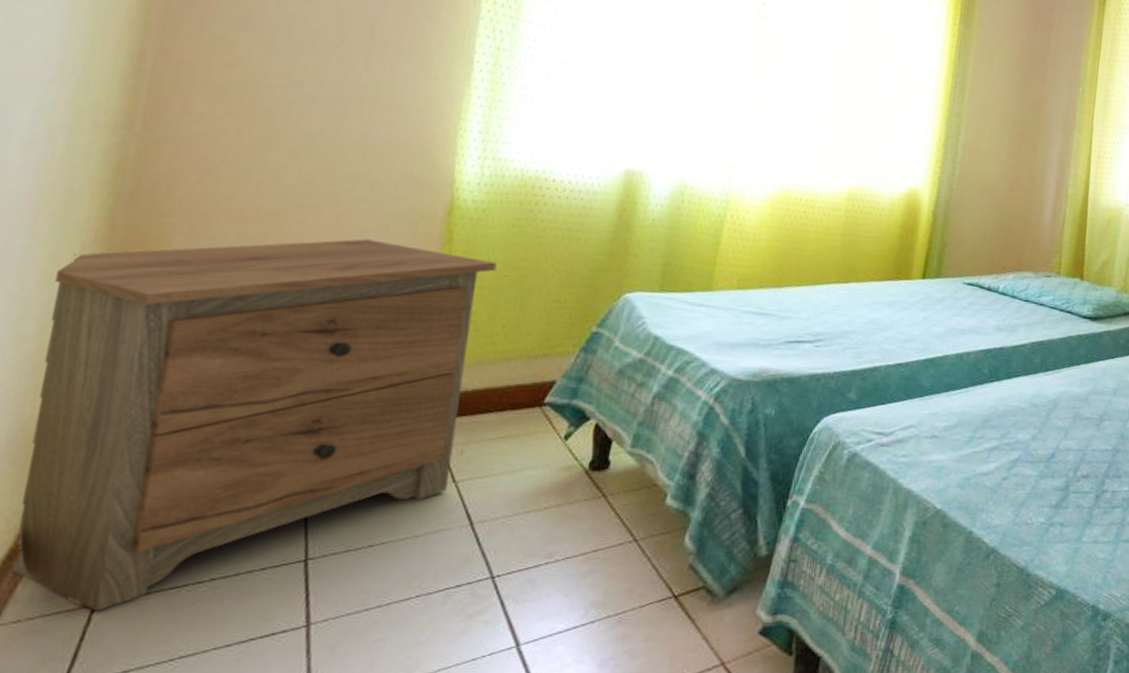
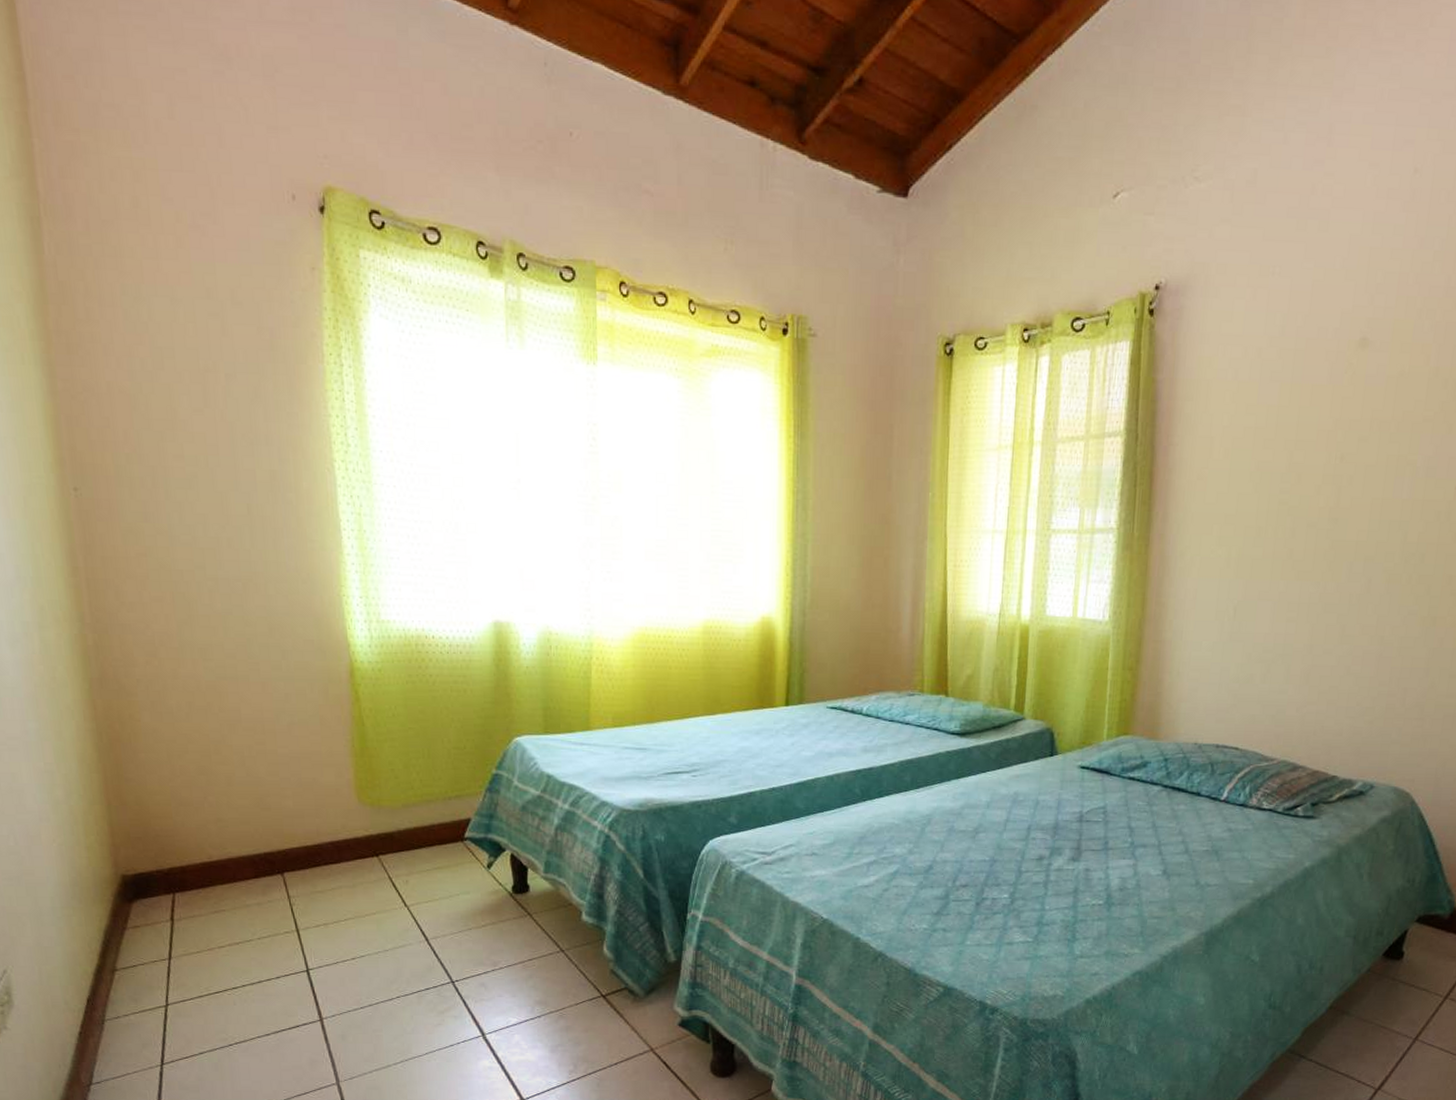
nightstand: present [9,239,497,612] -> none [64,703,402,1010]

